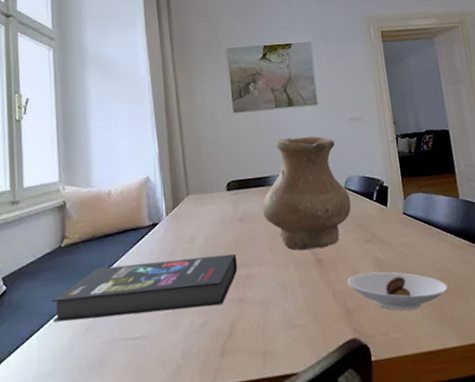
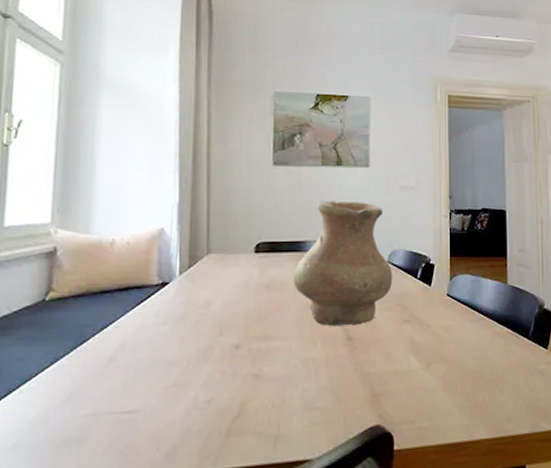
book: present [51,253,238,322] -> none [25,324,258,388]
saucer: present [347,271,448,311] -> none [378,355,483,399]

